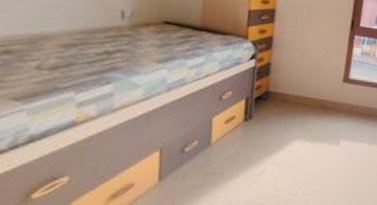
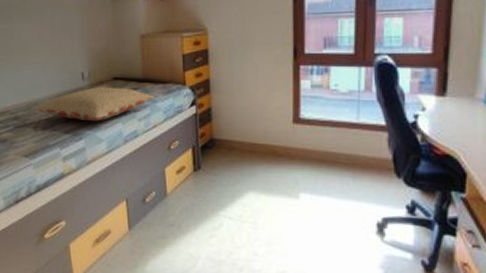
pillow: none [40,28,212,66] -> present [34,87,155,122]

